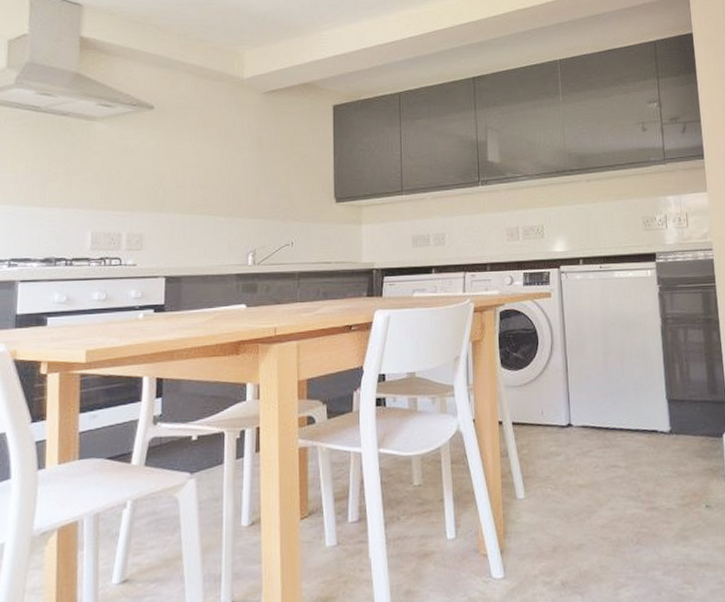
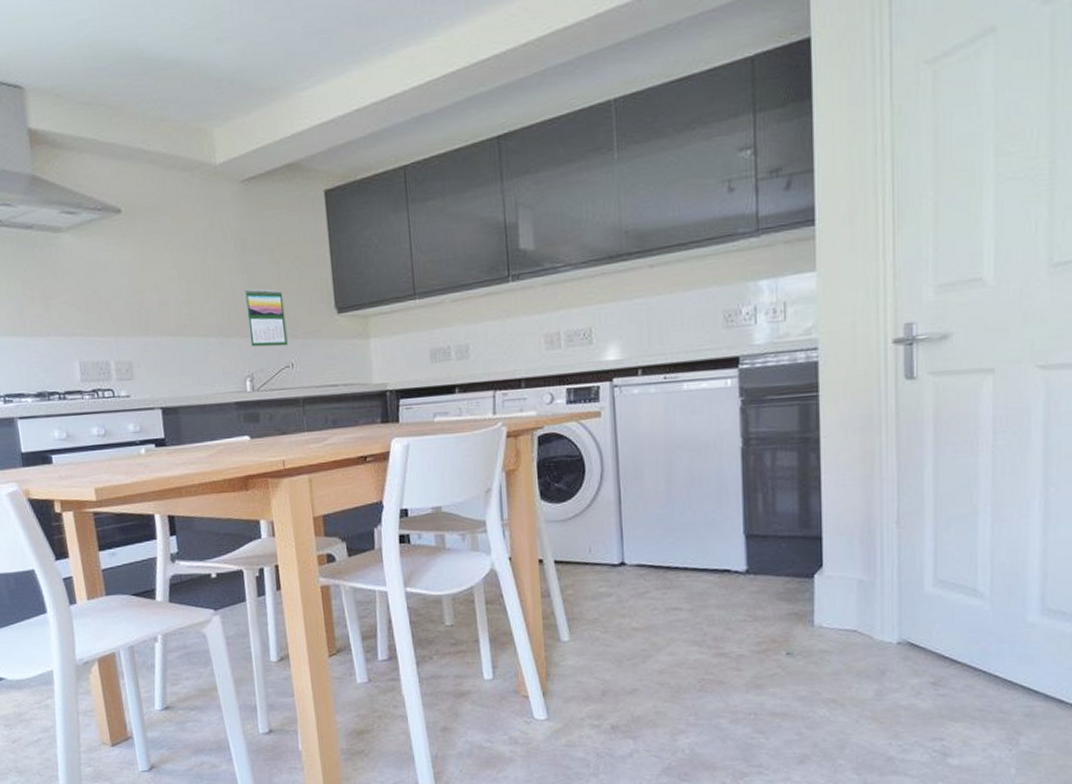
calendar: none [255,178,290,227] -> present [243,288,288,347]

